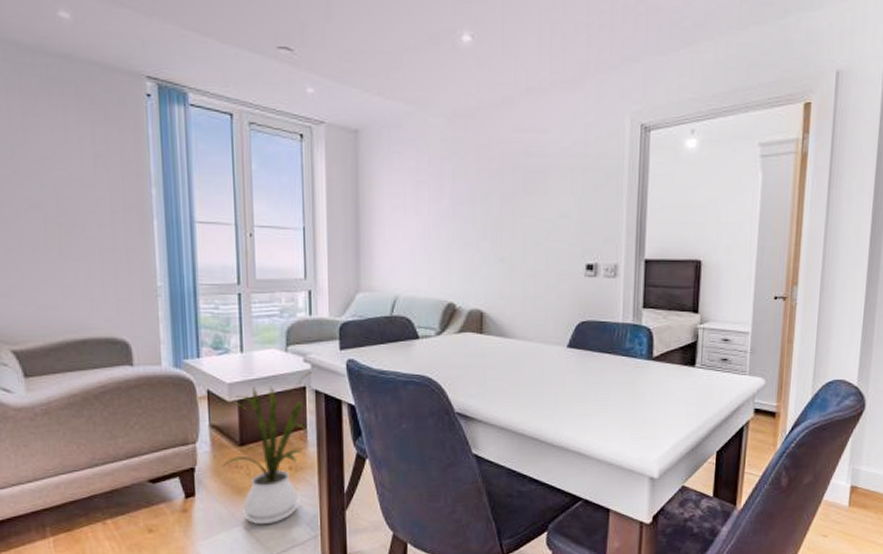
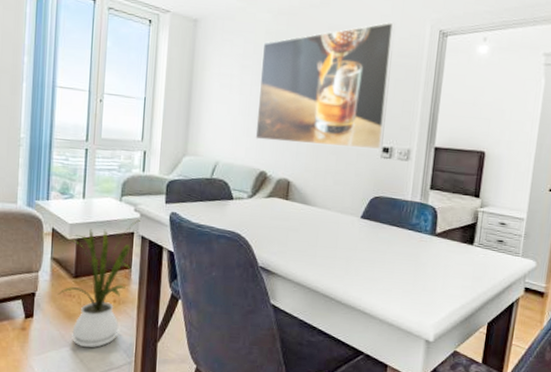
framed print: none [438,118,590,268] -> present [255,22,395,149]

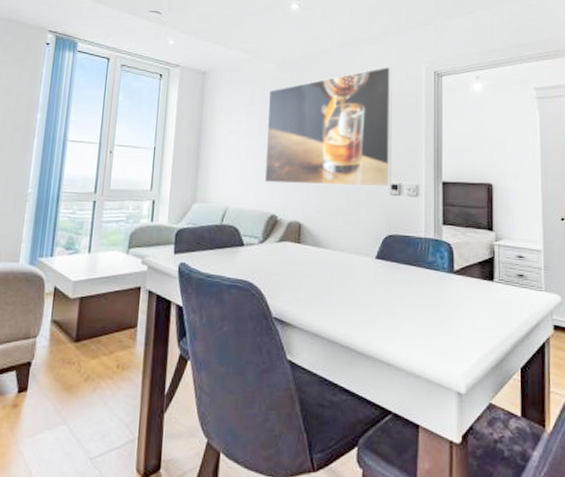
house plant: present [58,218,142,348] -> none [56,271,149,425]

